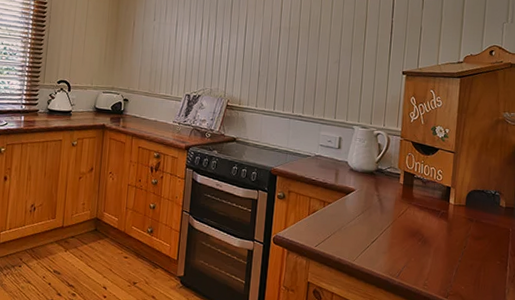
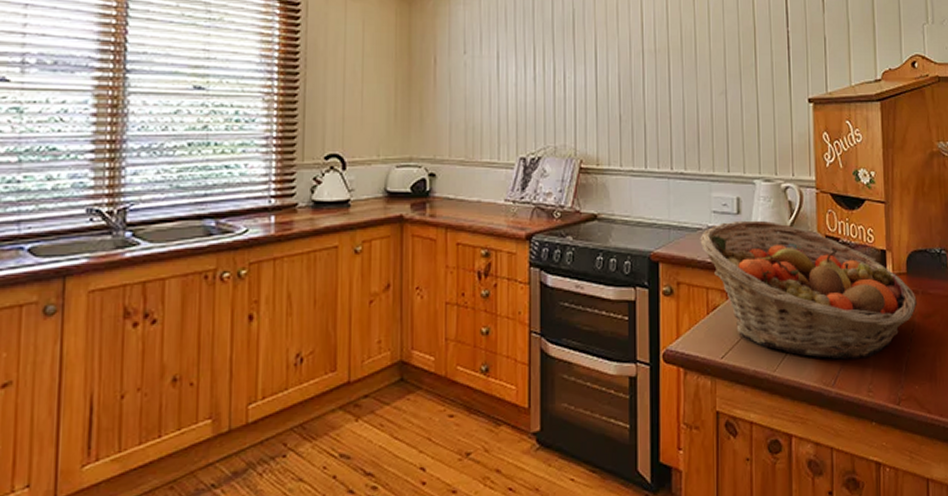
fruit basket: none [308,153,471,262] -> present [700,220,917,360]

